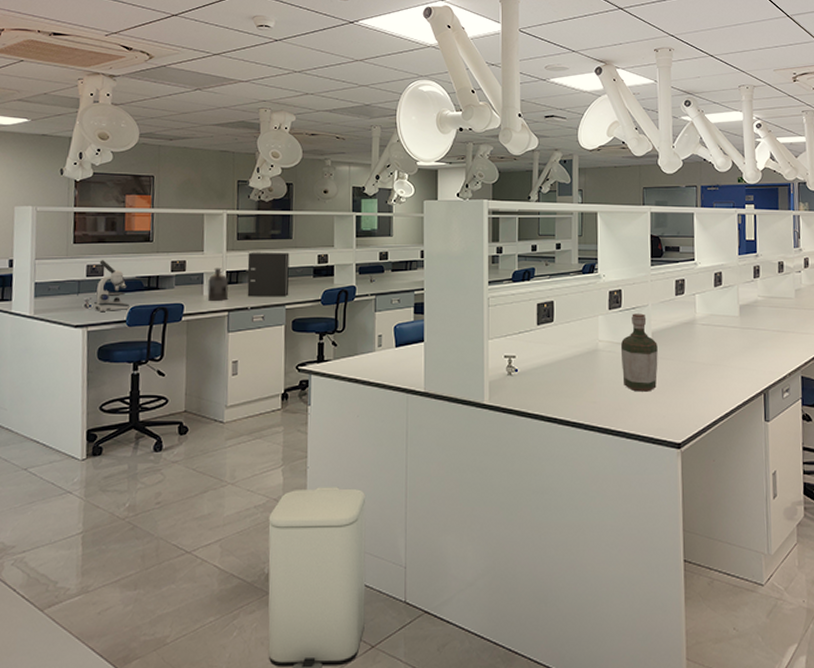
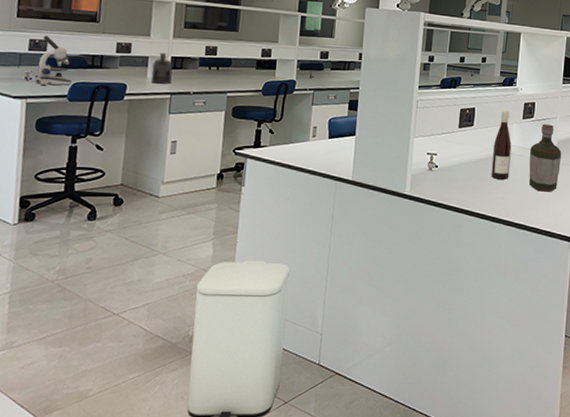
binder: present [247,253,290,297] -> none [190,41,235,85]
bottle: none [578,301,600,380] -> present [491,110,512,180]

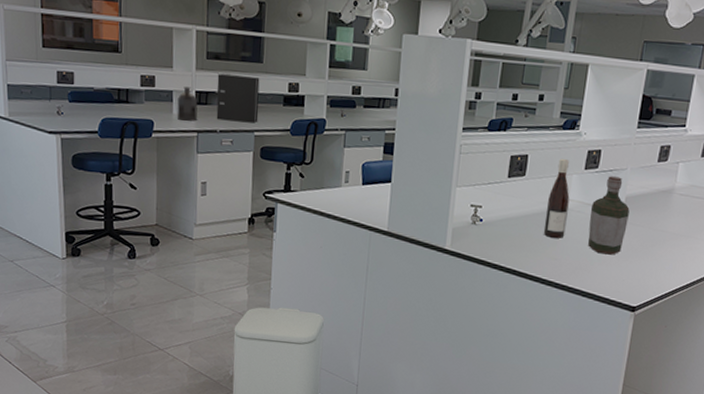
microscope: present [34,36,71,86] -> none [65,67,100,121]
binder: none [190,41,235,85] -> present [216,74,260,124]

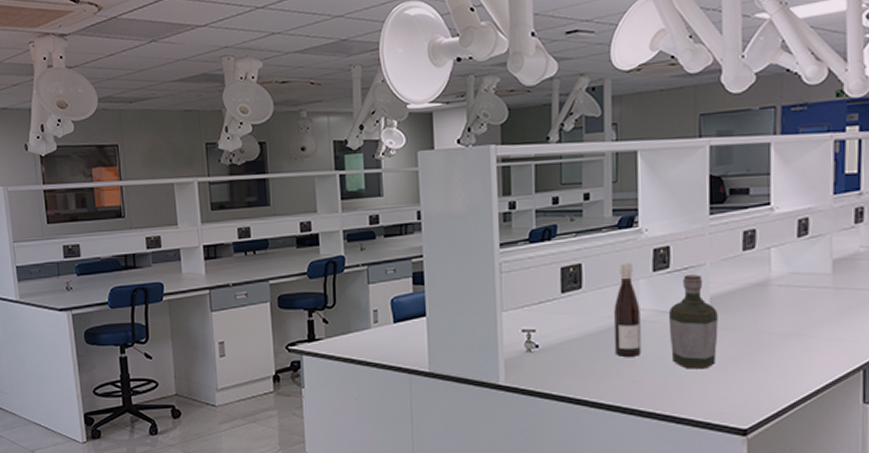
bottle: present [177,86,198,121] -> none [185,242,207,279]
binder: present [216,74,260,124] -> none [224,222,272,273]

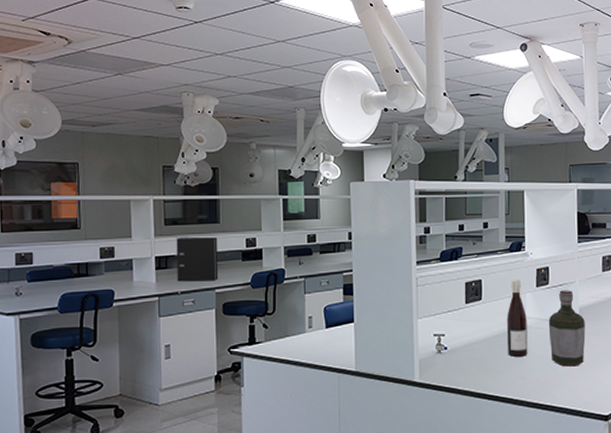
binder: none [224,222,272,273] -> present [176,237,219,282]

